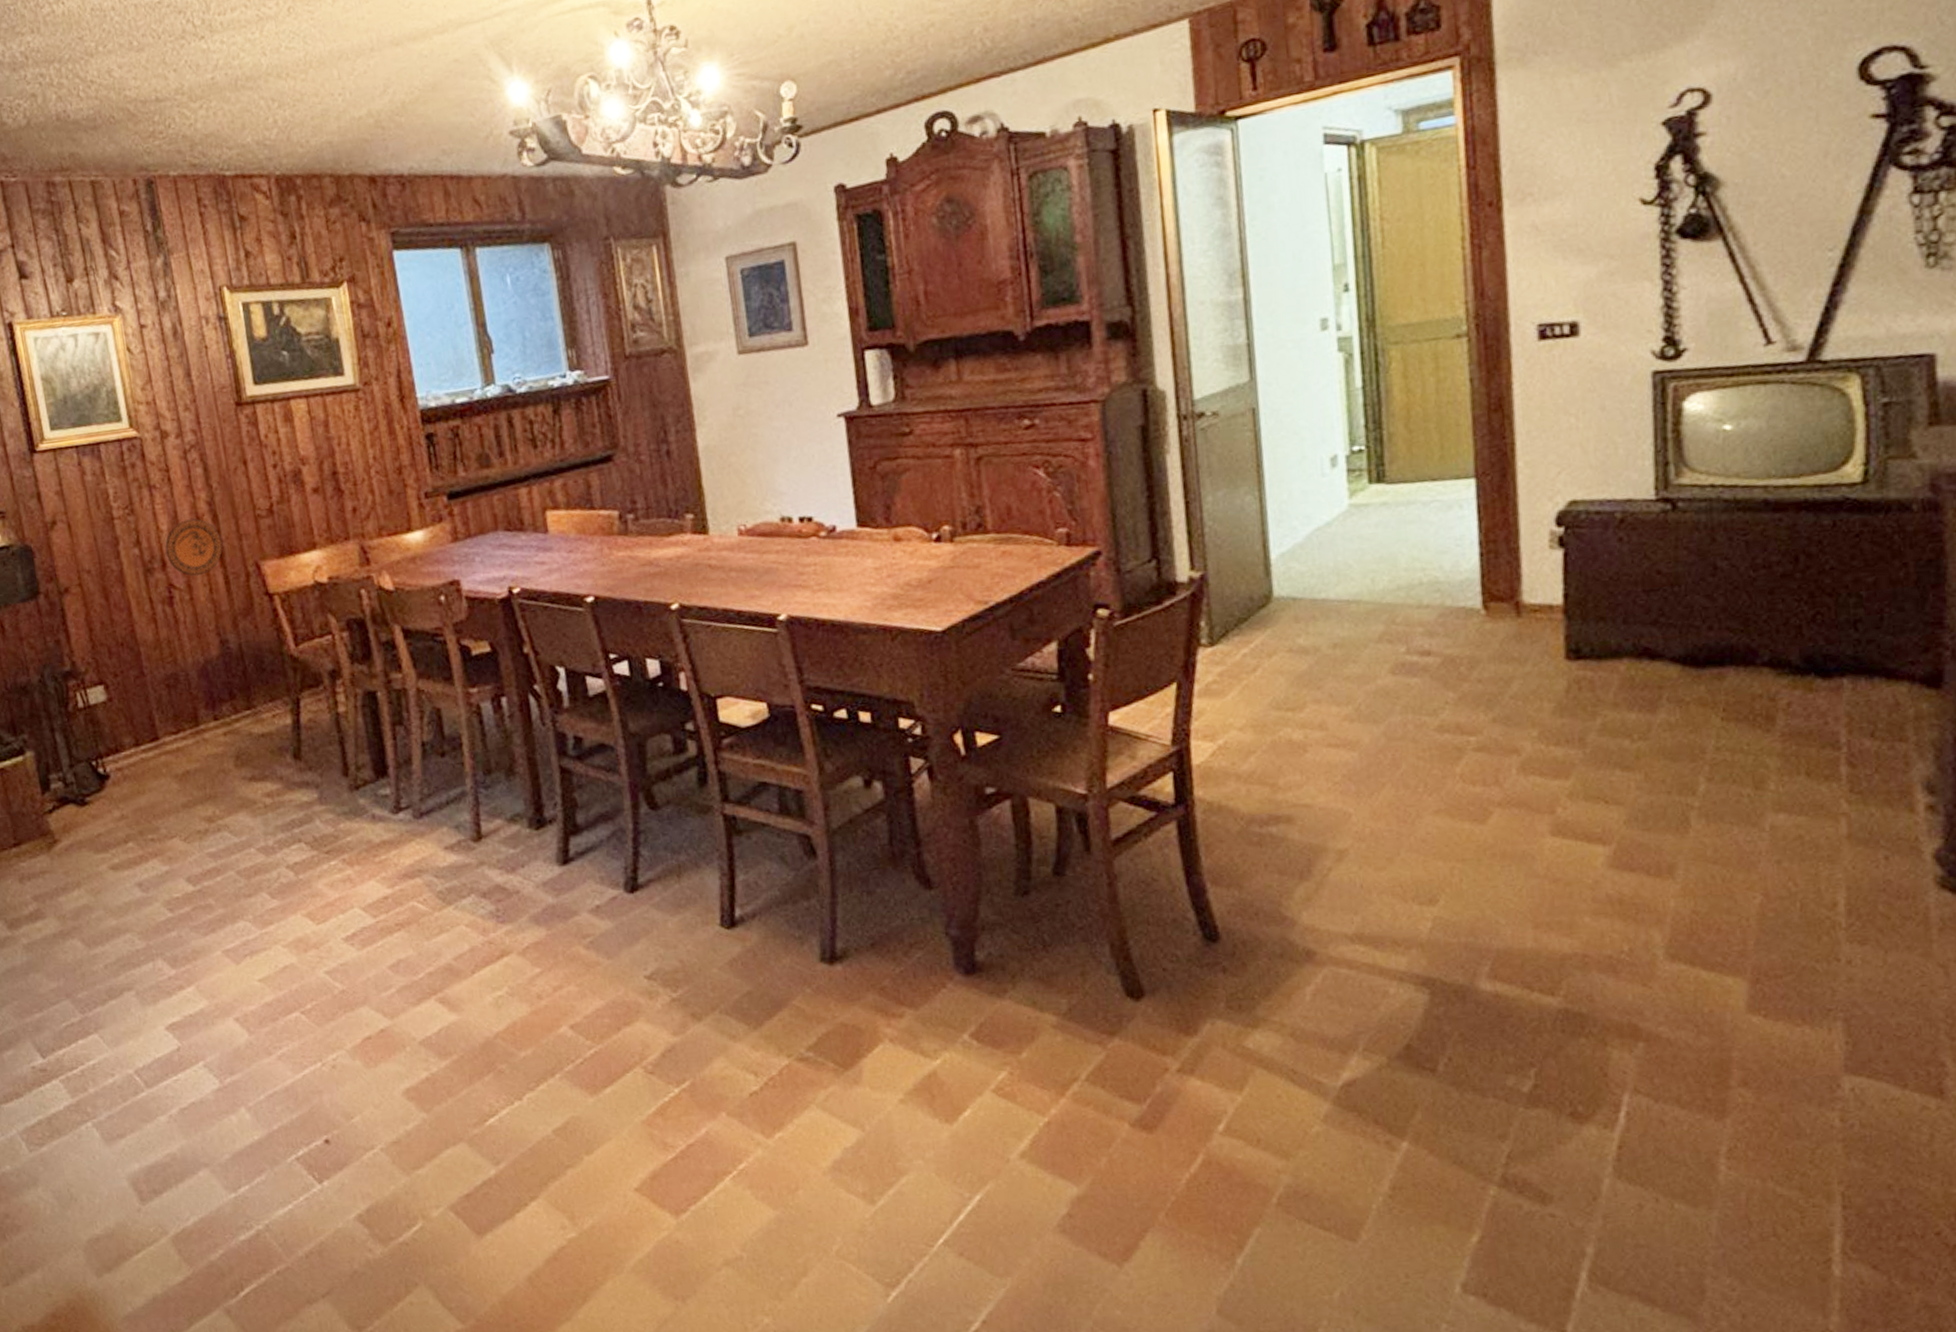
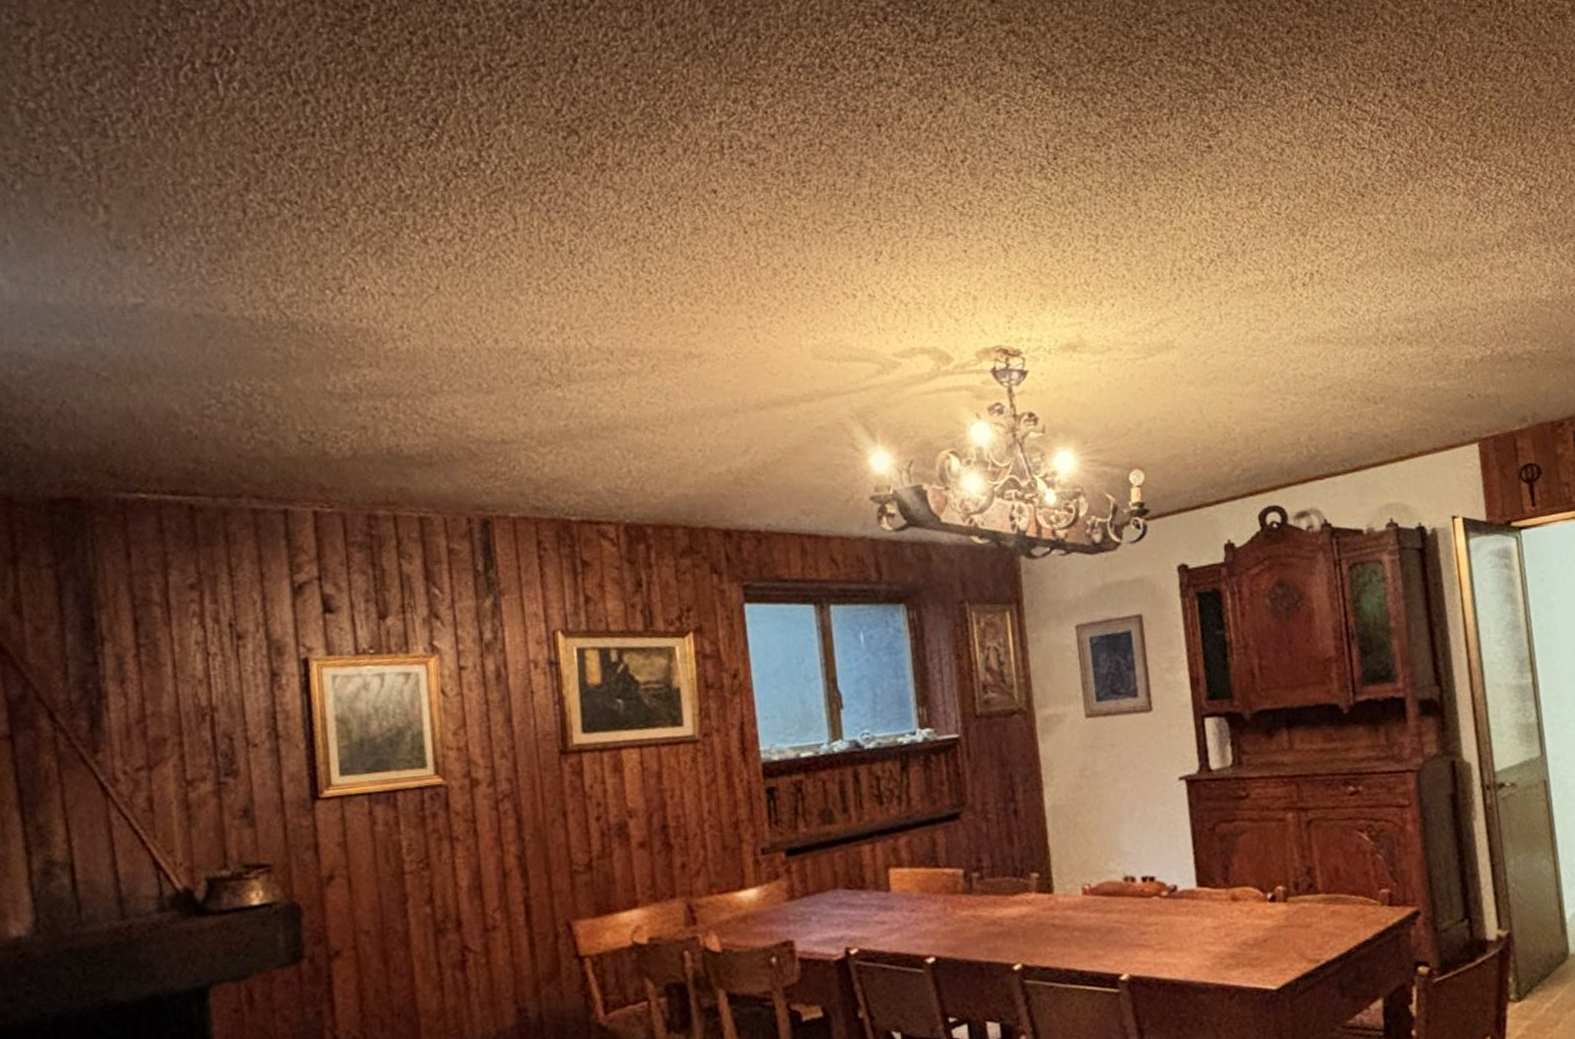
decorative plate: present [165,518,223,576] -> none [463,874,531,938]

